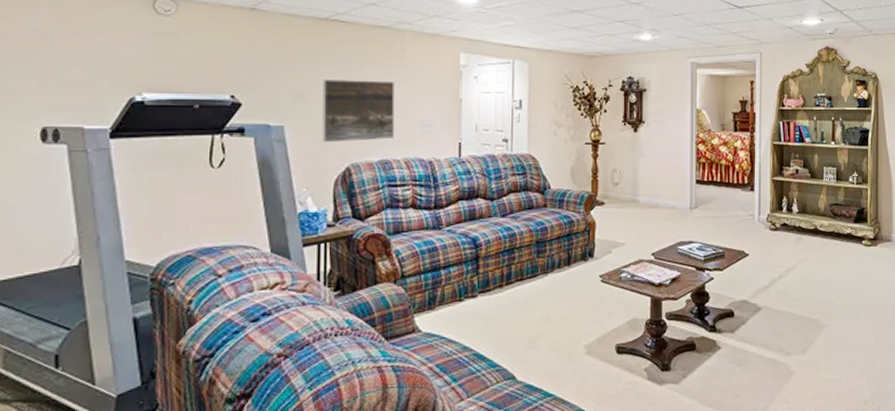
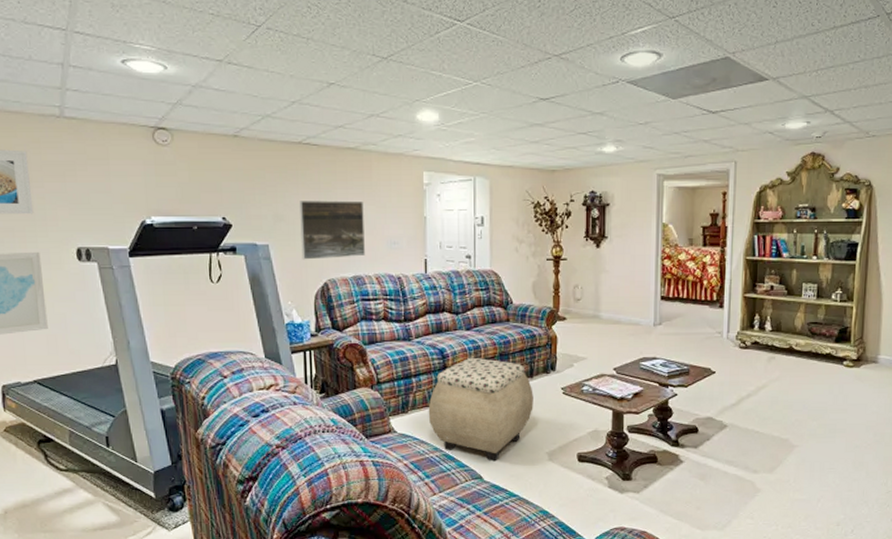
ottoman: none [457,245,571,359] -> present [428,357,533,462]

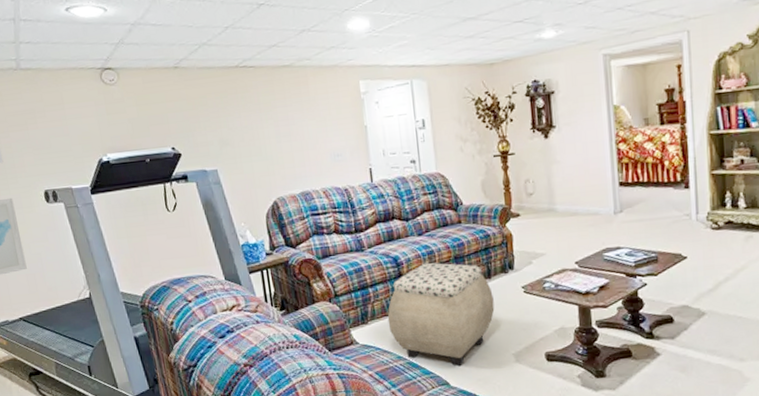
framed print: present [299,200,365,260] -> none [242,117,310,181]

